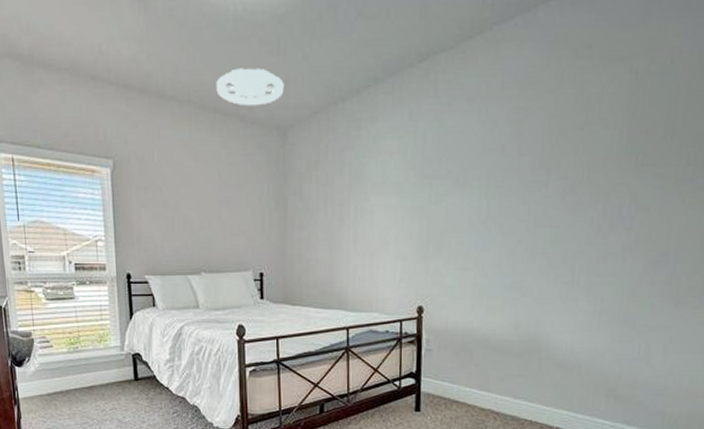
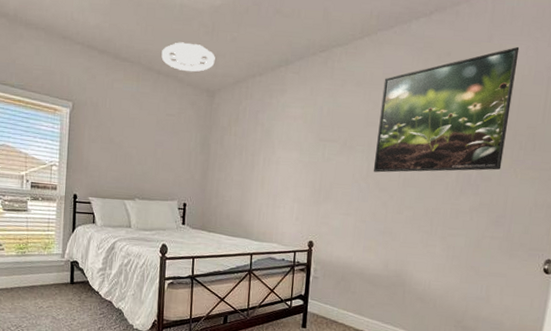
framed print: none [494,25,686,213] -> present [373,46,520,173]

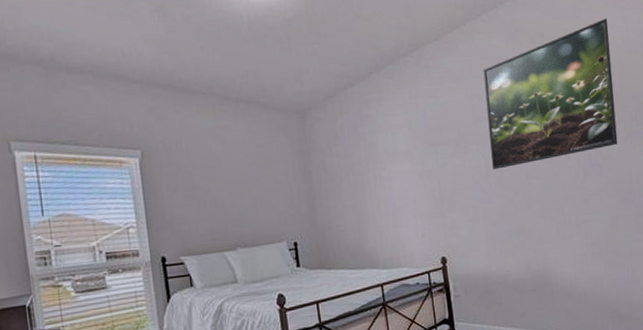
ceiling light: present [161,42,215,72] -> none [236,62,299,95]

